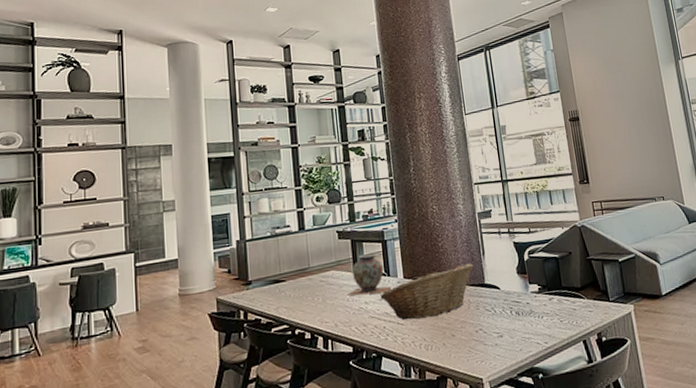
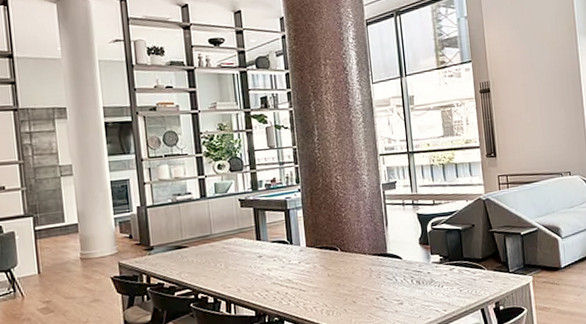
decorative vase: present [347,253,391,296] -> none [250,222,294,263]
fruit basket: present [380,263,474,321] -> none [283,233,377,287]

